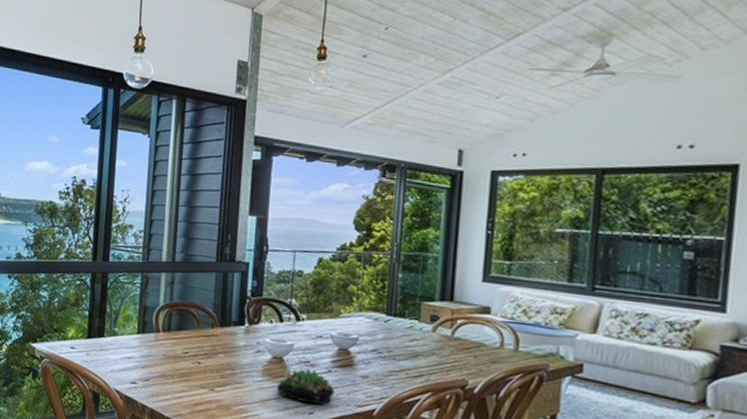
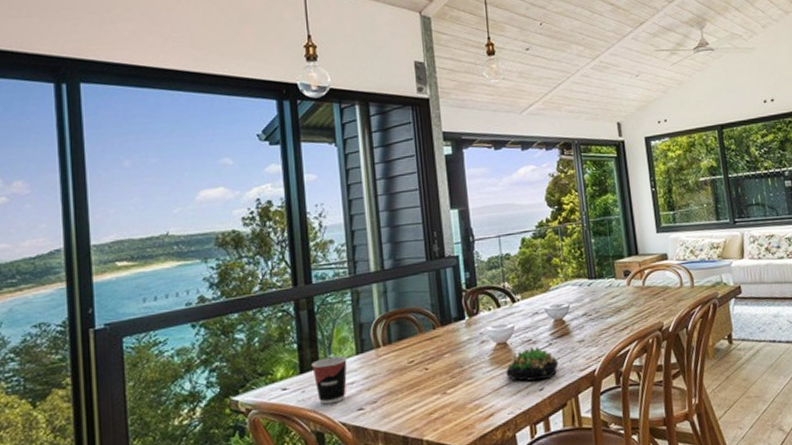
cup: none [98,329,129,372] -> present [312,356,347,405]

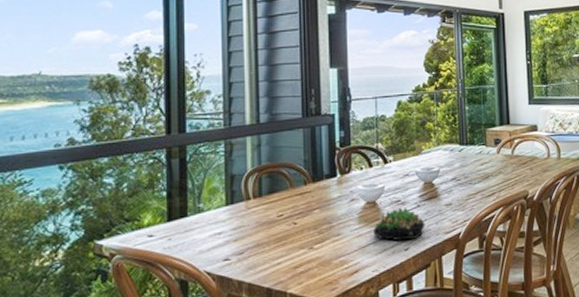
cup: present [312,356,347,405] -> none [180,206,216,253]

